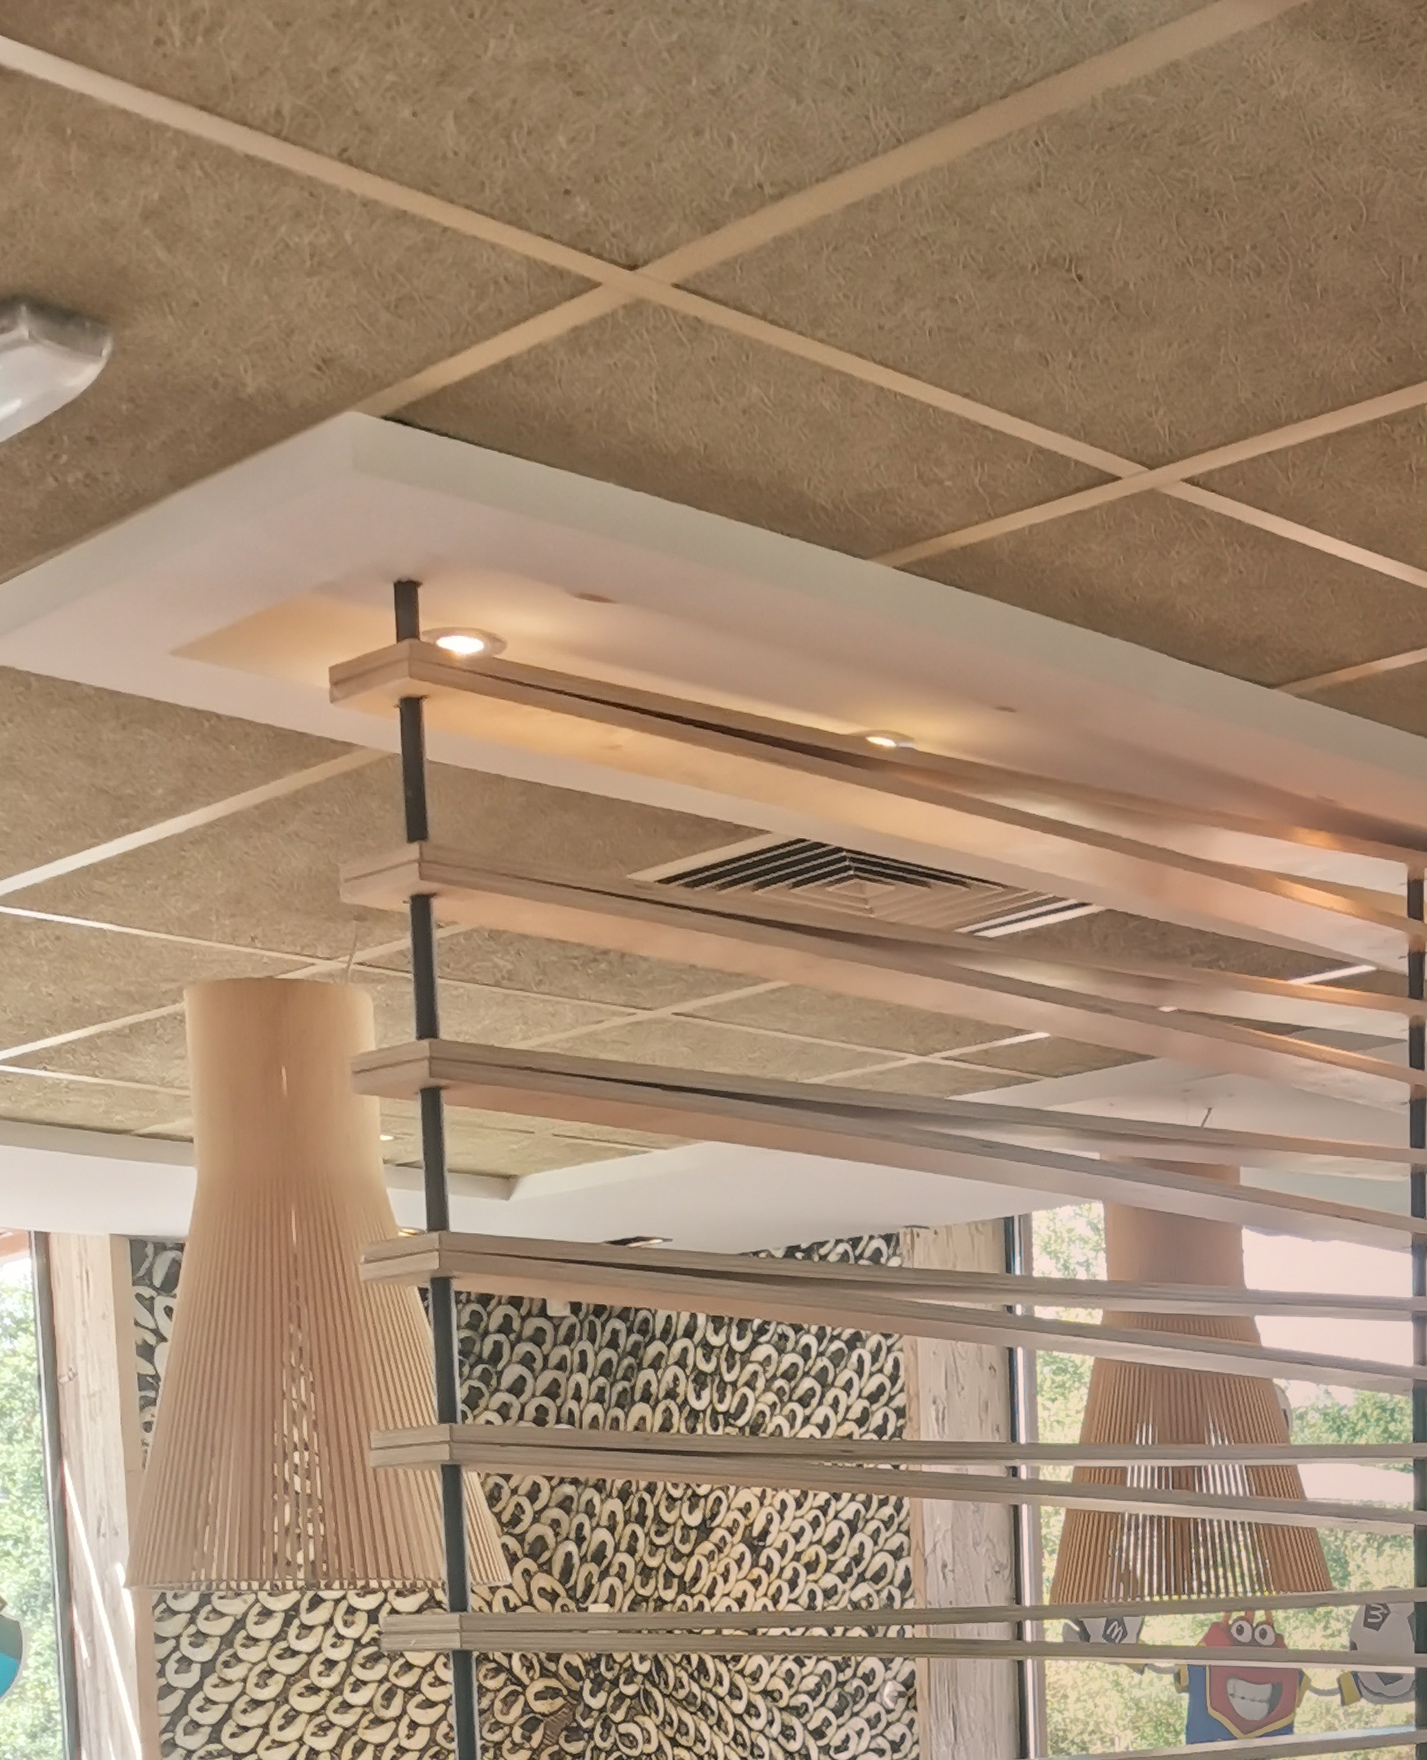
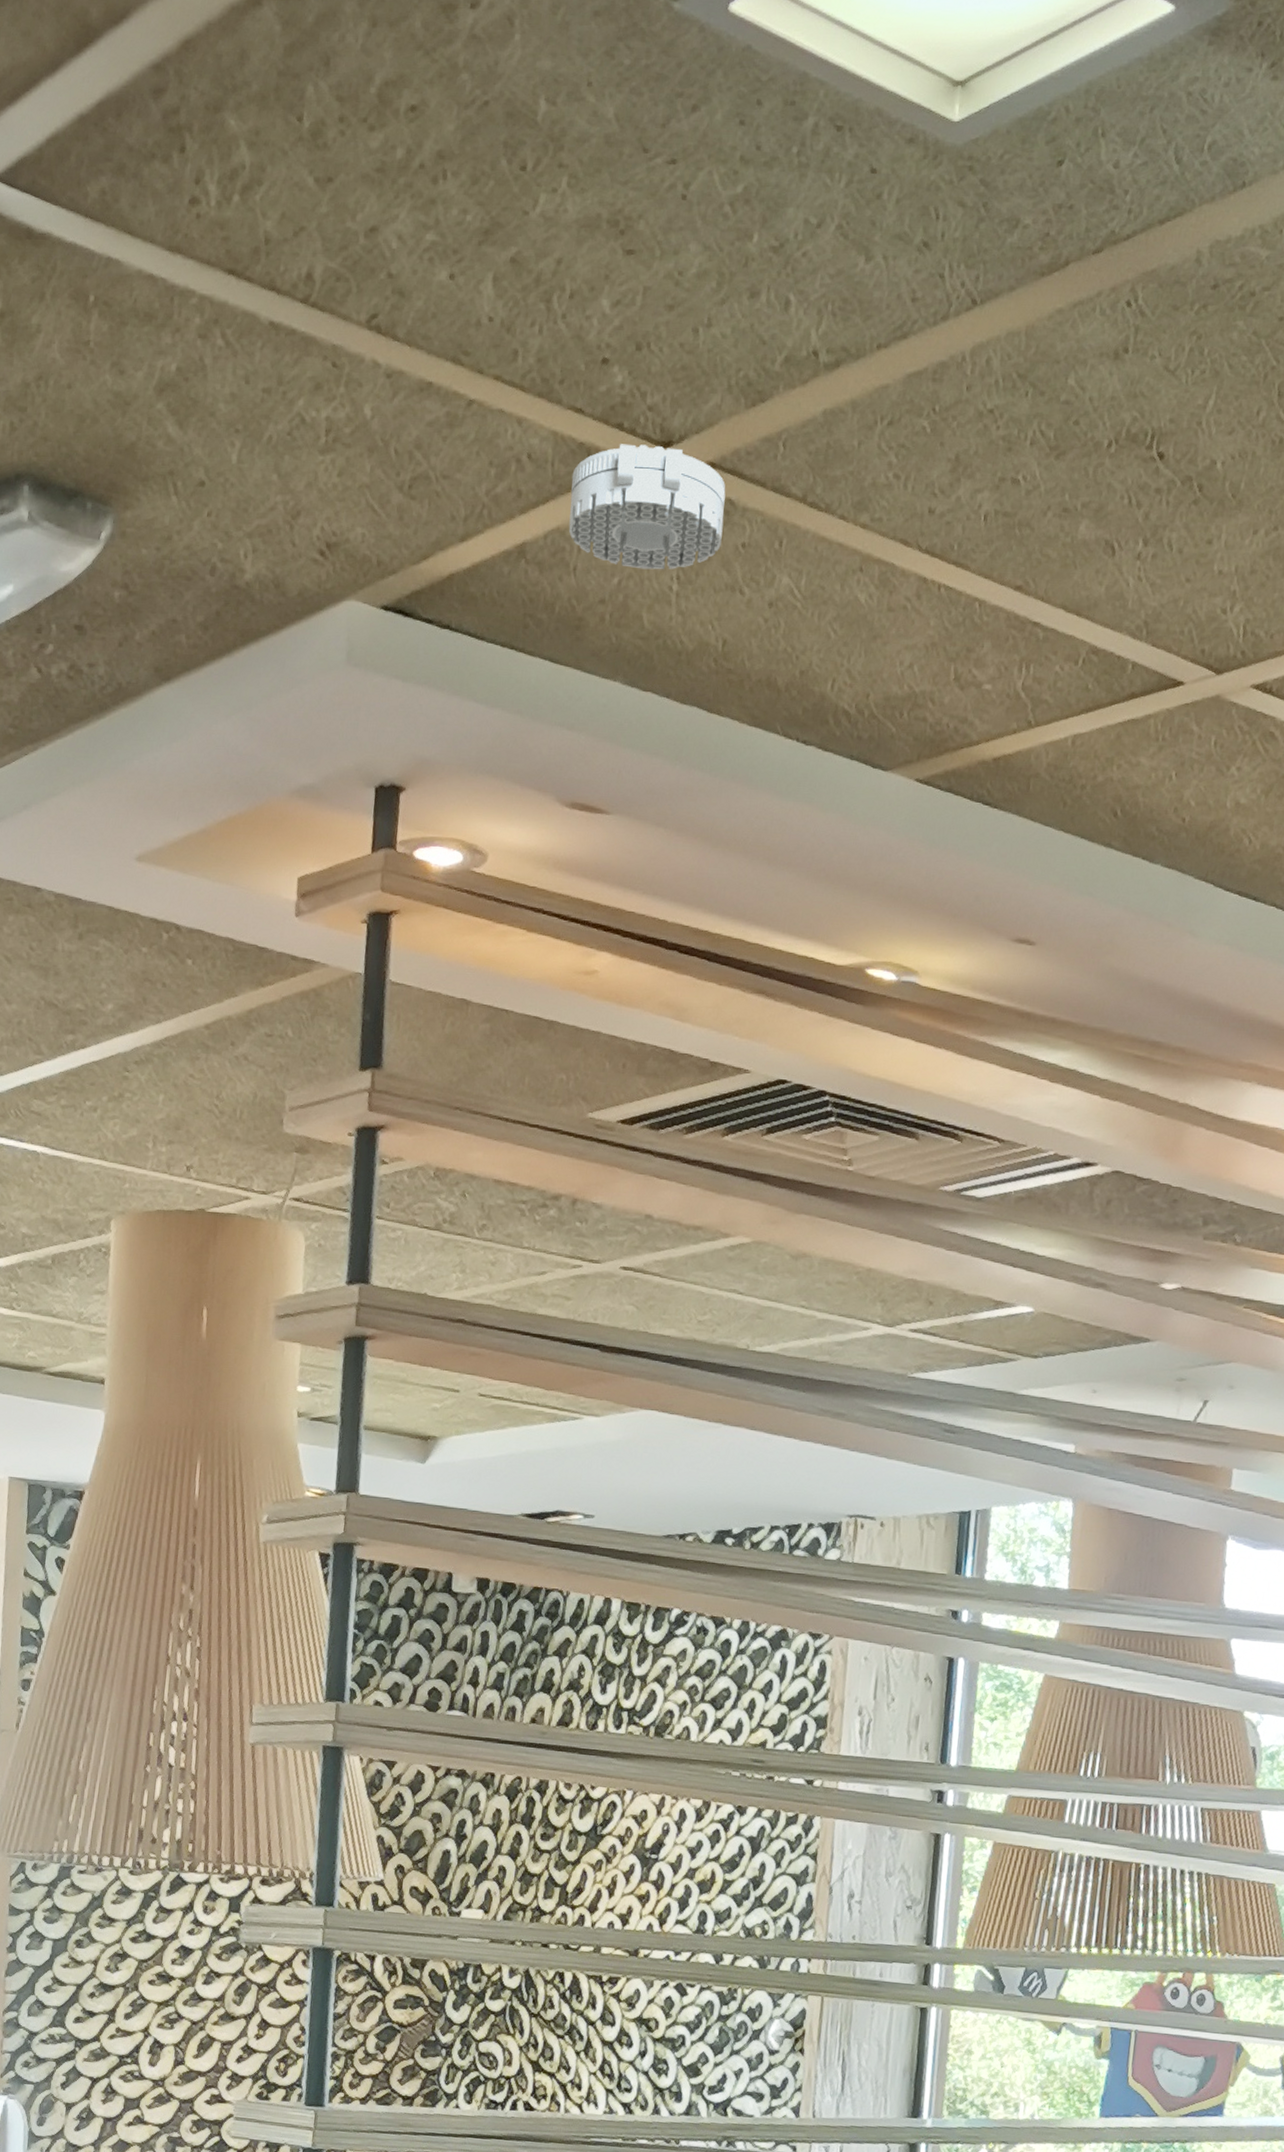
smoke detector: none [548,267,693,381] -> present [568,444,726,570]

